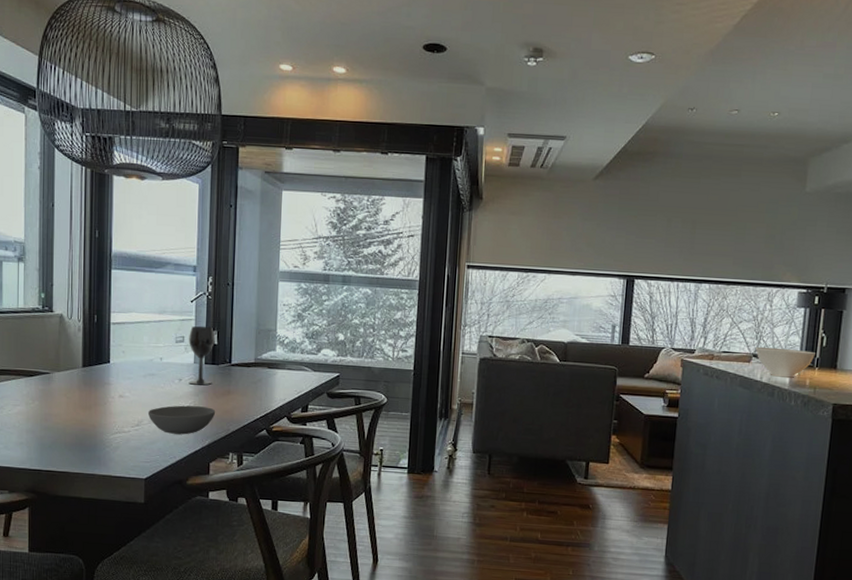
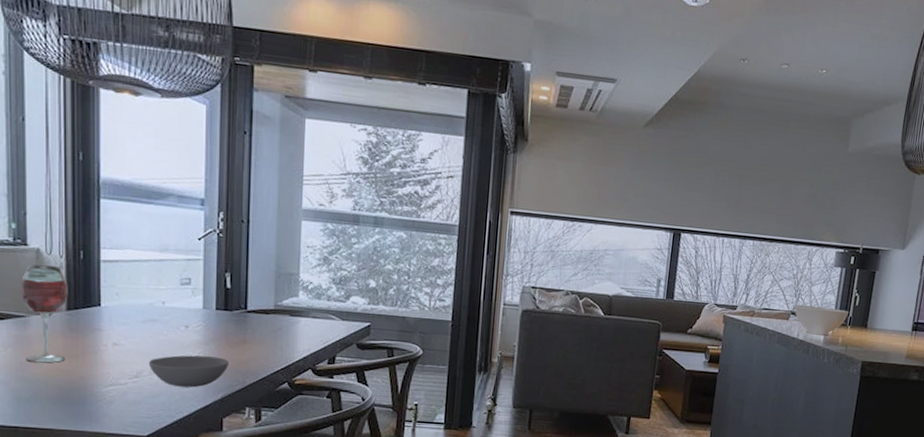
wineglass: none [46,328,84,414] -> present [20,264,68,363]
wine glass: present [188,326,215,386] -> none [196,267,228,334]

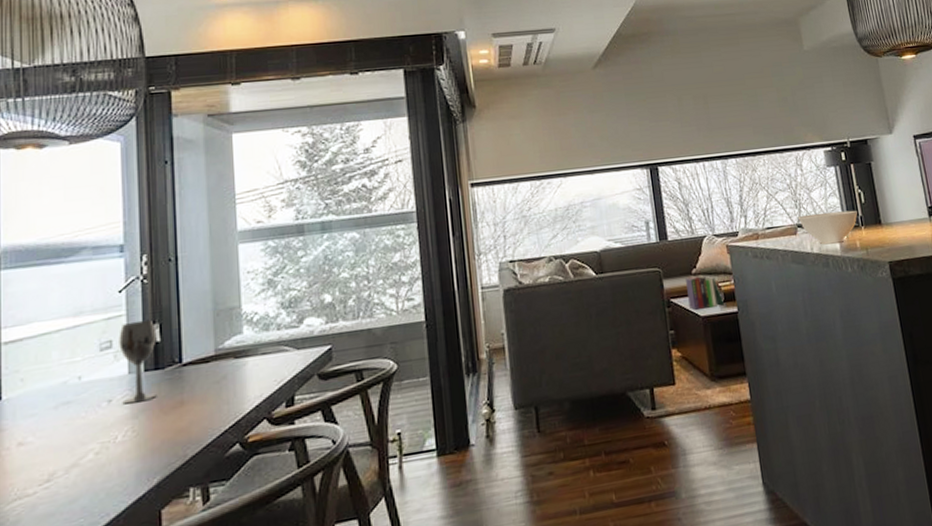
bowl: present [148,355,230,388] -> none [62,430,165,482]
wine glass: none [196,267,228,334] -> present [119,319,157,405]
books: none [677,334,708,365] -> present [686,275,724,310]

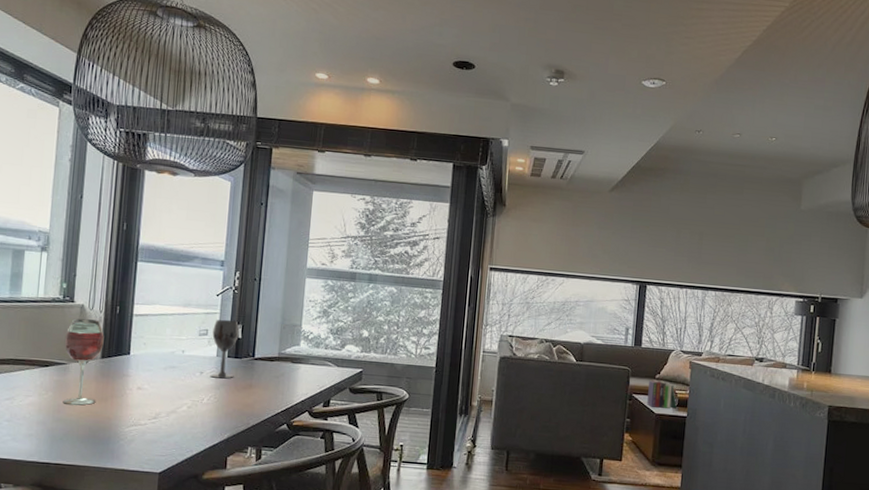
bowl: present [797,210,858,245] -> none [757,350,813,381]

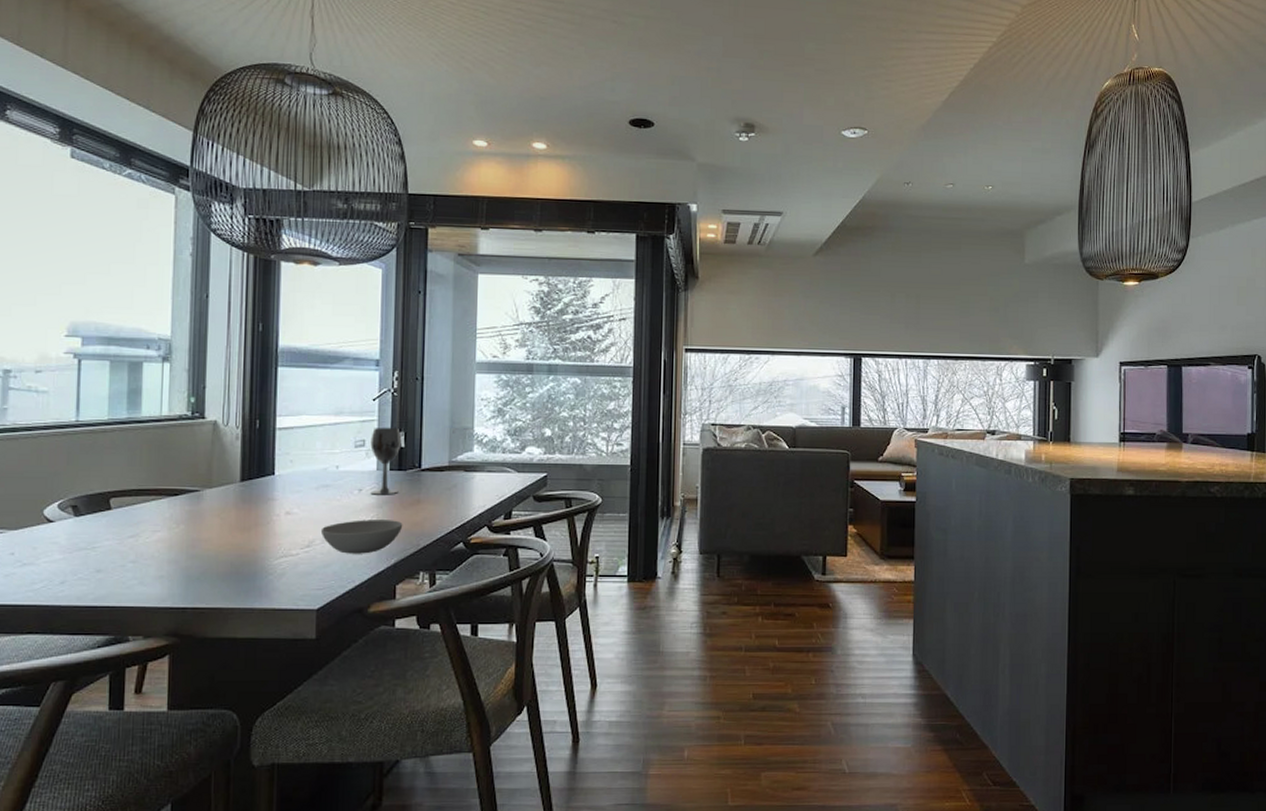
wineglass: present [63,318,104,406] -> none [195,437,243,538]
bowl: none [166,398,236,428] -> present [320,520,403,554]
books: present [647,379,677,409] -> none [871,462,904,494]

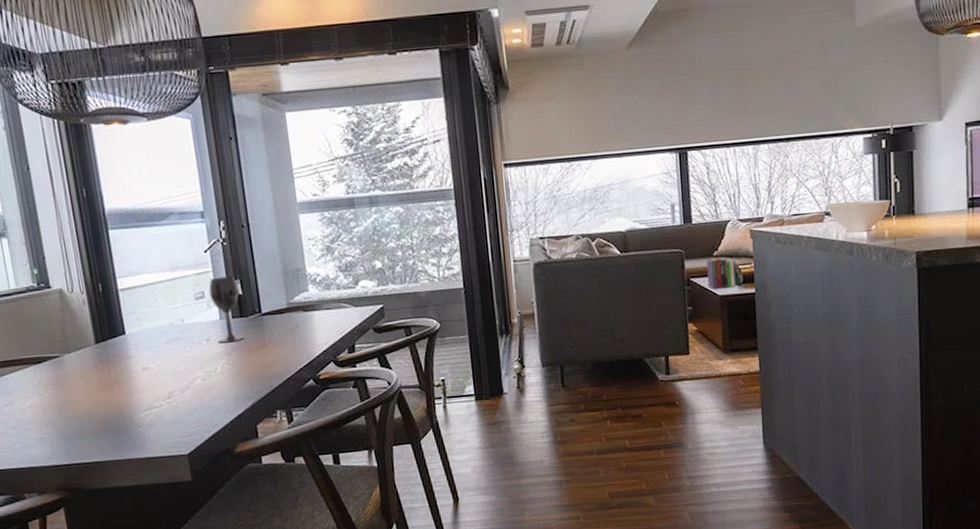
bowl: present [320,520,403,554] -> none [178,364,254,401]
books: none [871,462,904,494] -> present [707,257,742,289]
bowl: none [988,422,1049,454] -> present [826,199,891,233]

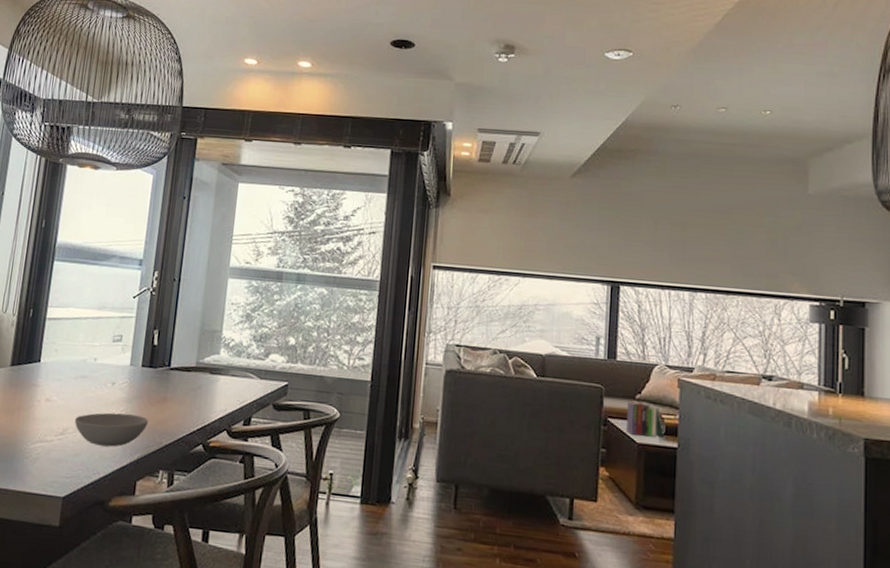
bowl: none [178,364,254,401] -> present [74,412,149,447]
wine glass: present [208,276,244,343] -> none [122,324,155,391]
bowl: present [826,199,891,233] -> none [764,366,838,405]

